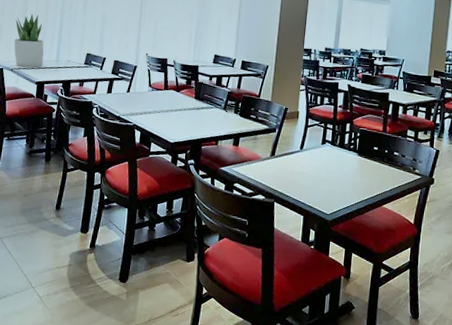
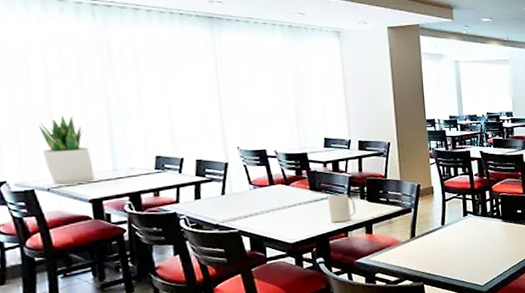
mug: none [206,105,229,132] -> present [327,194,356,223]

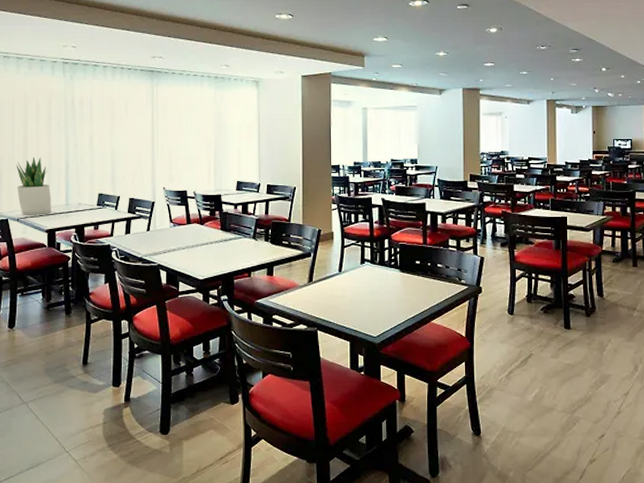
mug: present [327,194,356,223] -> none [235,235,259,263]

